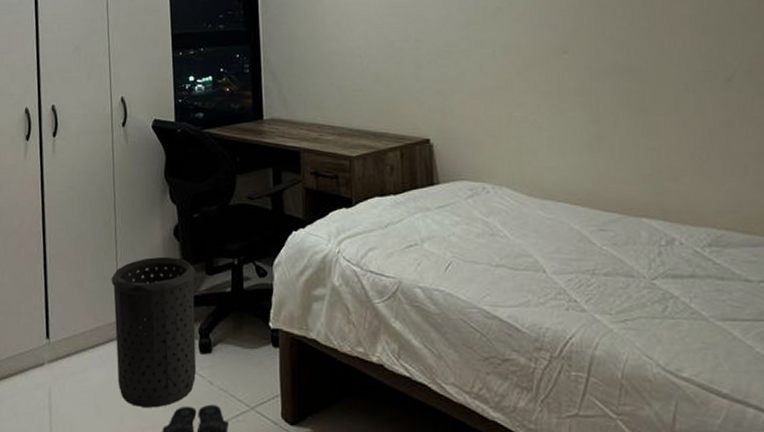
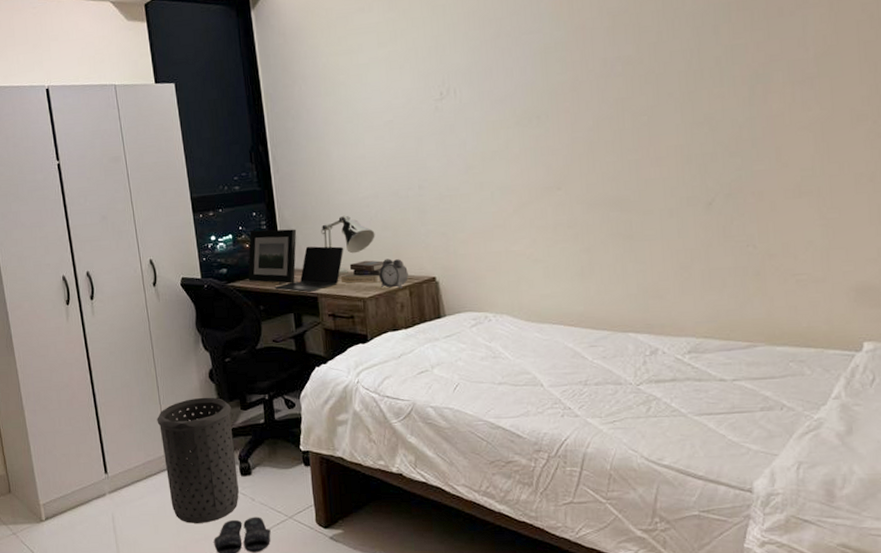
picture frame: none [226,74,282,134] -> present [248,229,297,284]
laptop: none [254,95,332,145] -> present [275,246,344,292]
desk lamp: none [308,64,366,131] -> present [321,215,375,277]
books: none [327,115,374,141] -> present [341,260,384,284]
alarm clock: none [367,115,400,149] -> present [378,258,408,289]

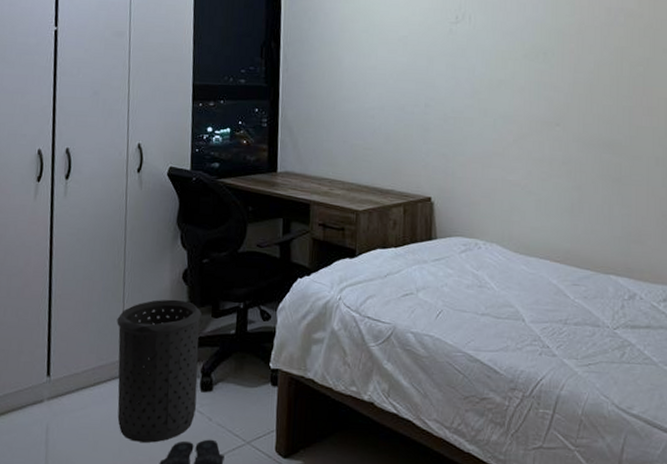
picture frame: present [248,229,297,284] -> none [240,127,298,187]
laptop: present [275,246,344,292] -> none [267,150,344,198]
desk lamp: present [321,215,375,277] -> none [322,123,377,185]
books: present [341,260,384,284] -> none [337,172,381,196]
alarm clock: present [378,258,408,289] -> none [374,173,405,205]

